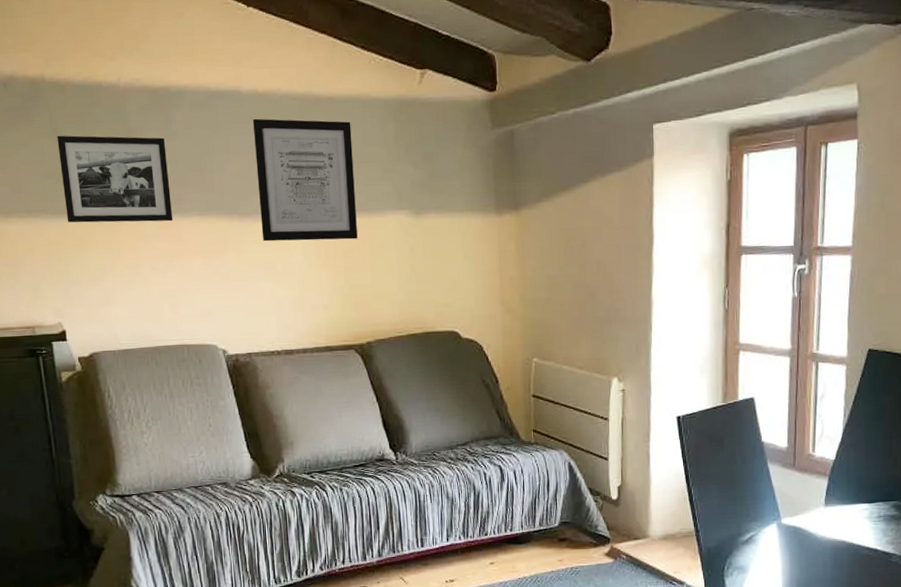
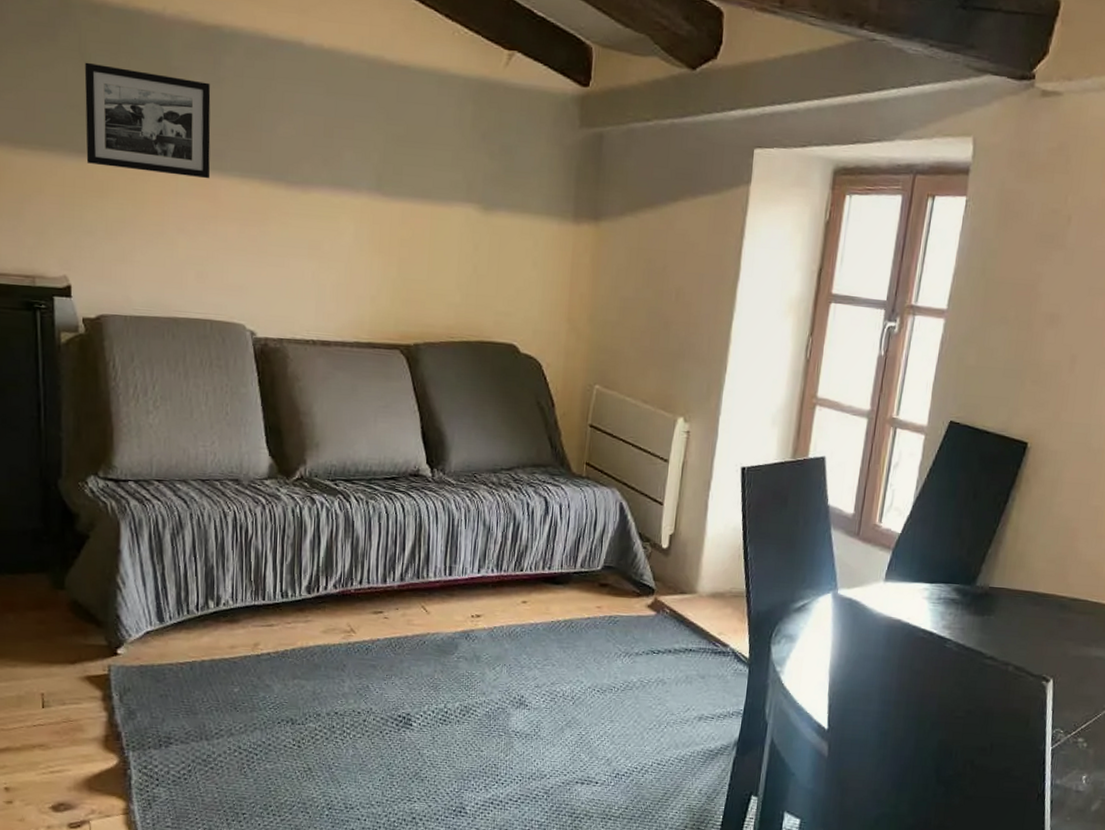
wall art: present [252,118,358,242] -> none [309,77,425,228]

